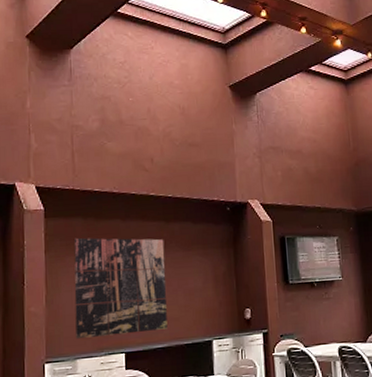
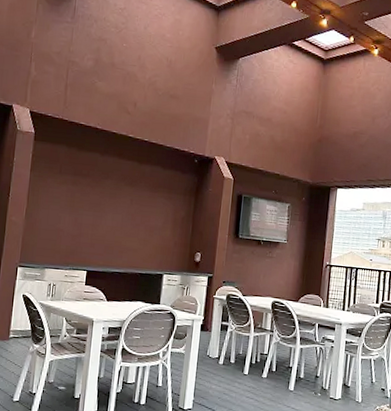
wall art: present [73,237,168,340] -> none [47,163,135,257]

